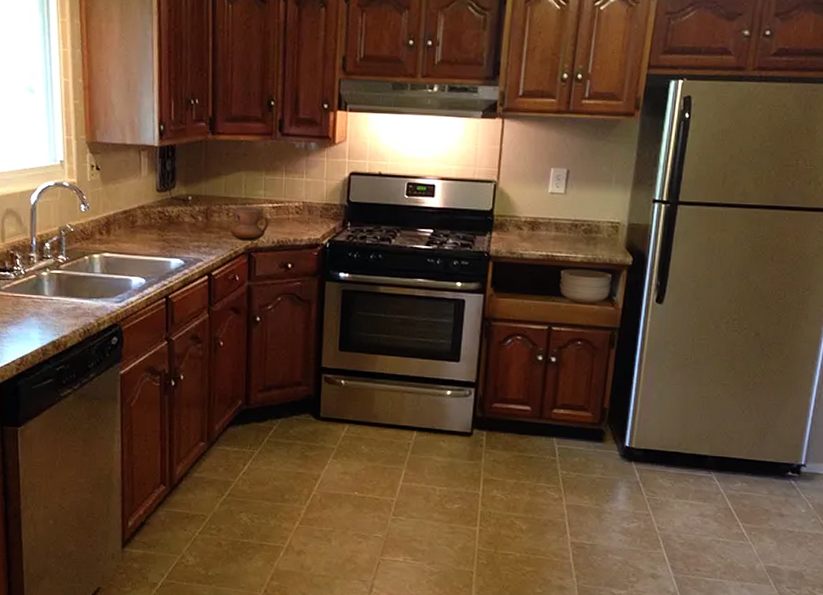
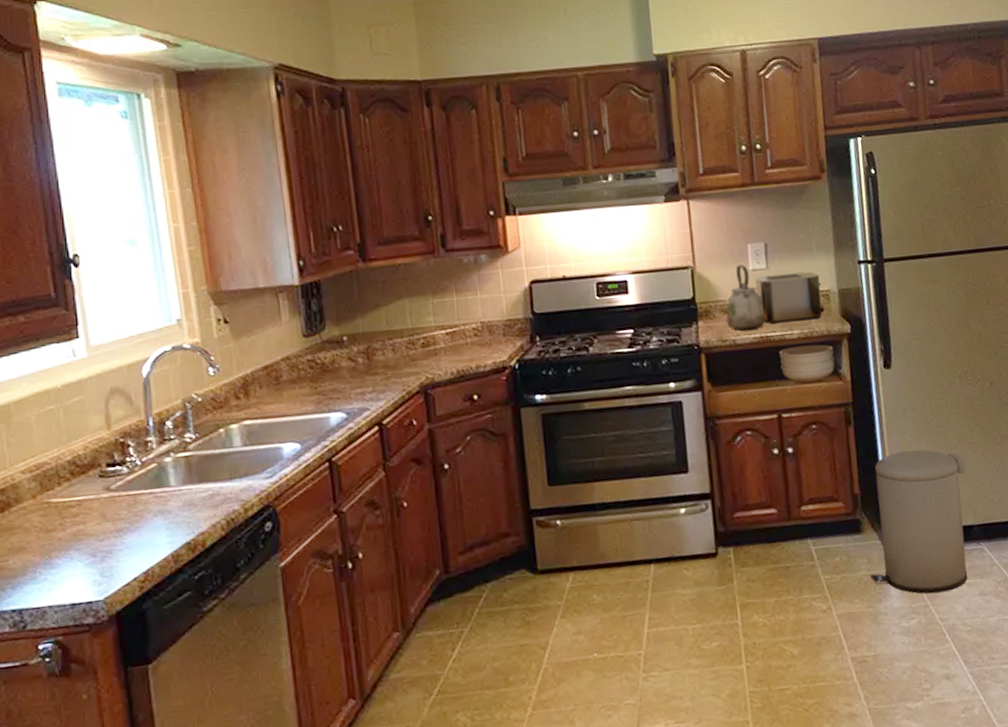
ceramic jug: present [229,205,270,241] -> none [395,335,445,378]
kettle: none [518,186,555,248] -> present [726,264,766,331]
toaster: none [550,200,614,247] -> present [755,271,825,324]
pedal bin: none [602,379,713,507] -> present [869,449,968,594]

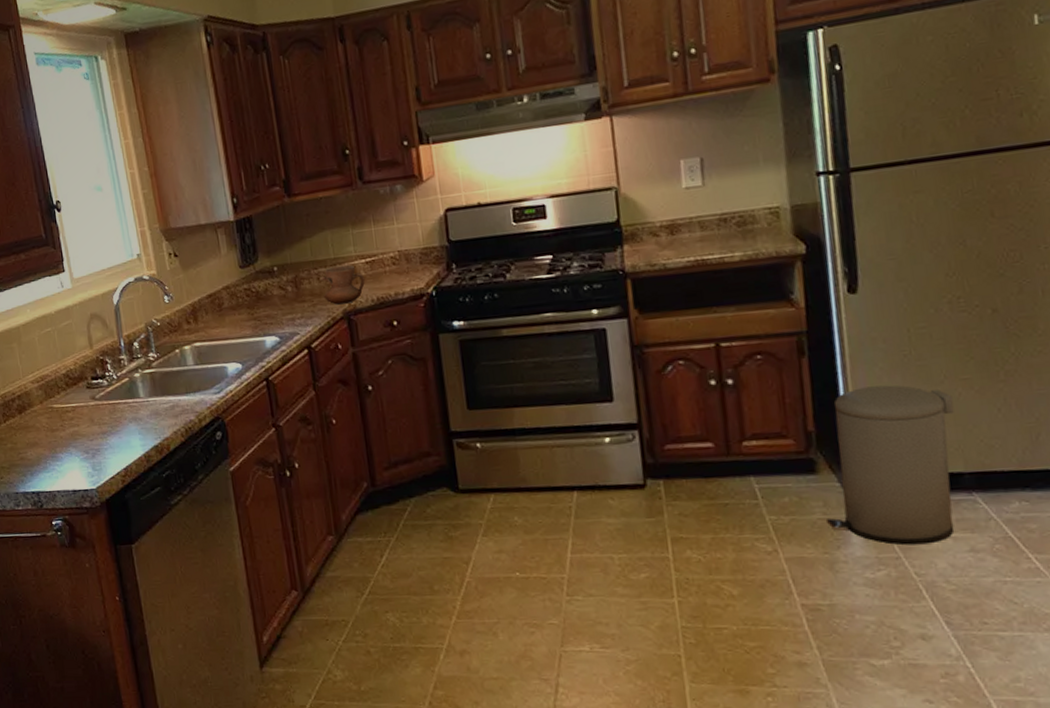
ceramic jug: none [395,335,445,378] -> present [319,264,366,305]
kettle: present [726,264,766,331] -> none [655,182,701,255]
toaster: present [755,271,825,324] -> none [688,187,774,246]
bowl: present [779,344,835,384] -> none [717,267,786,311]

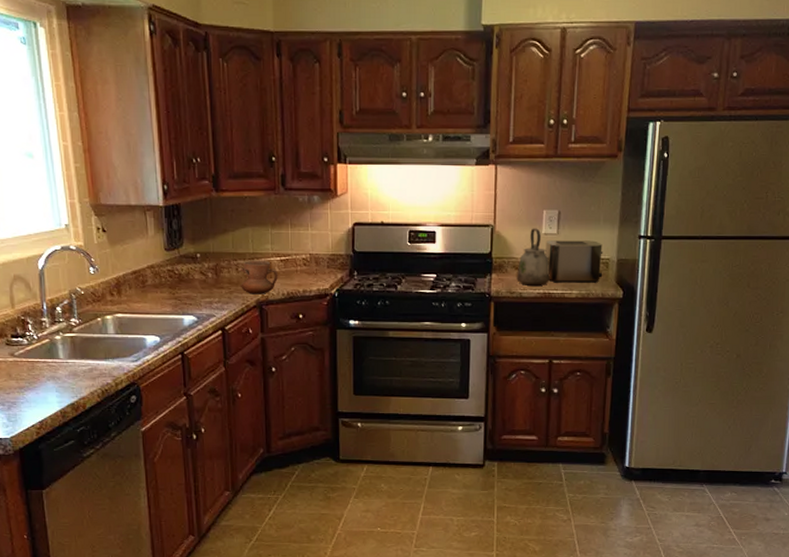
kettle: none [655,182,701,255] -> present [517,228,550,287]
toaster: none [688,187,774,246] -> present [545,240,603,283]
pedal bin: present [825,385,955,545] -> none [606,403,702,520]

